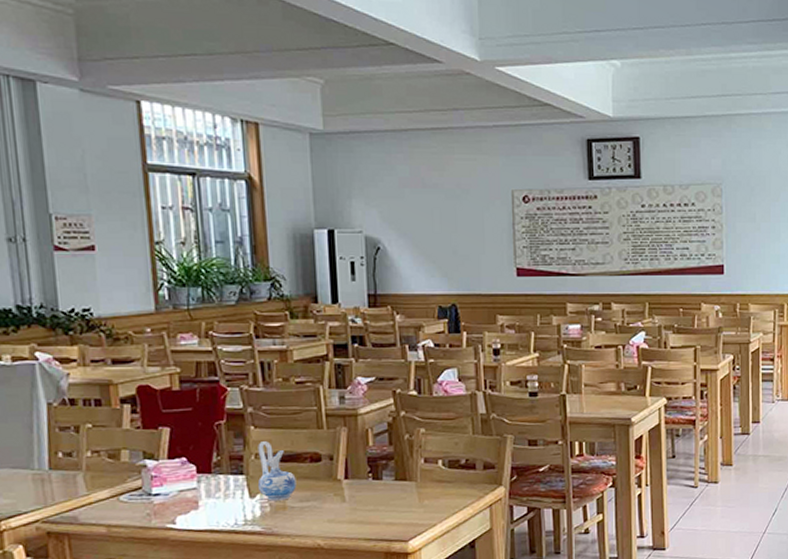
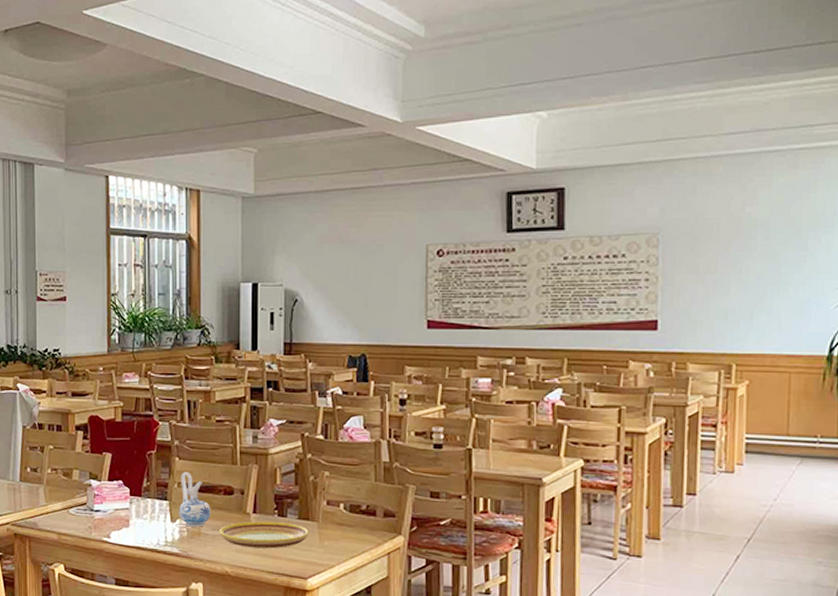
plate: none [308,485,408,517] -> present [220,521,309,549]

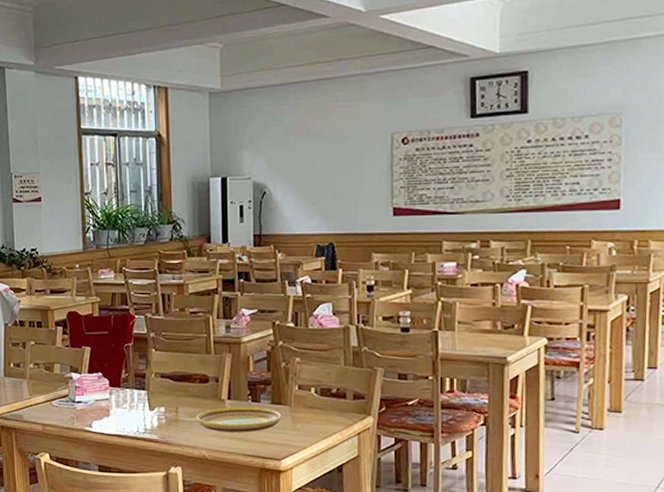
ceramic pitcher: present [179,472,211,527] -> none [157,363,187,415]

